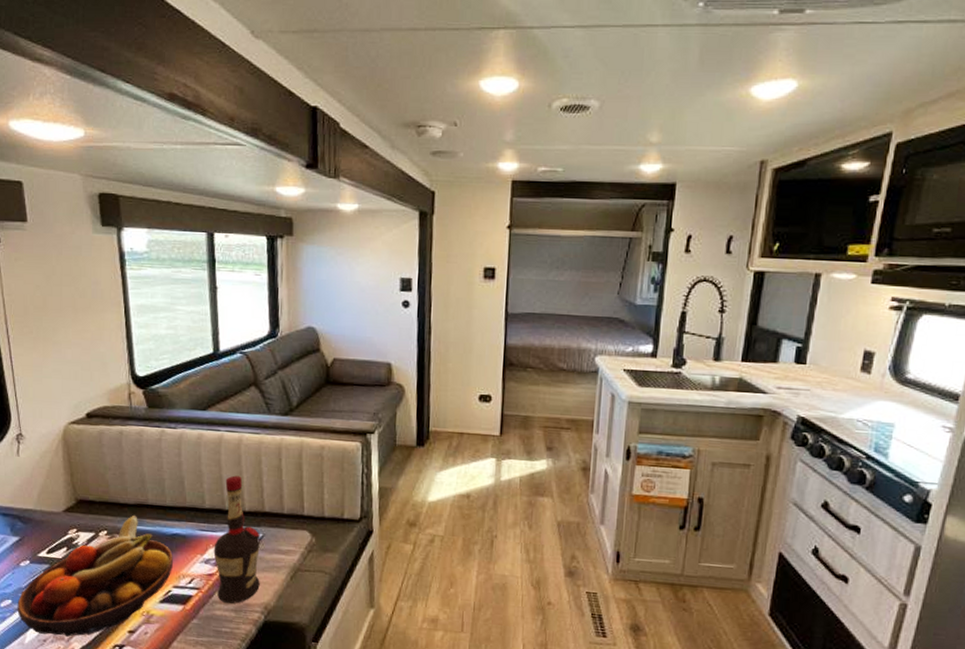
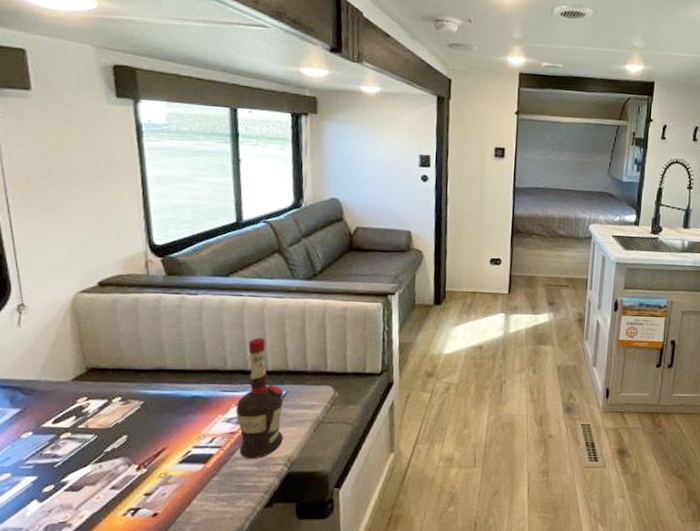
fruit bowl: present [17,515,174,637] -> none [17,380,194,505]

